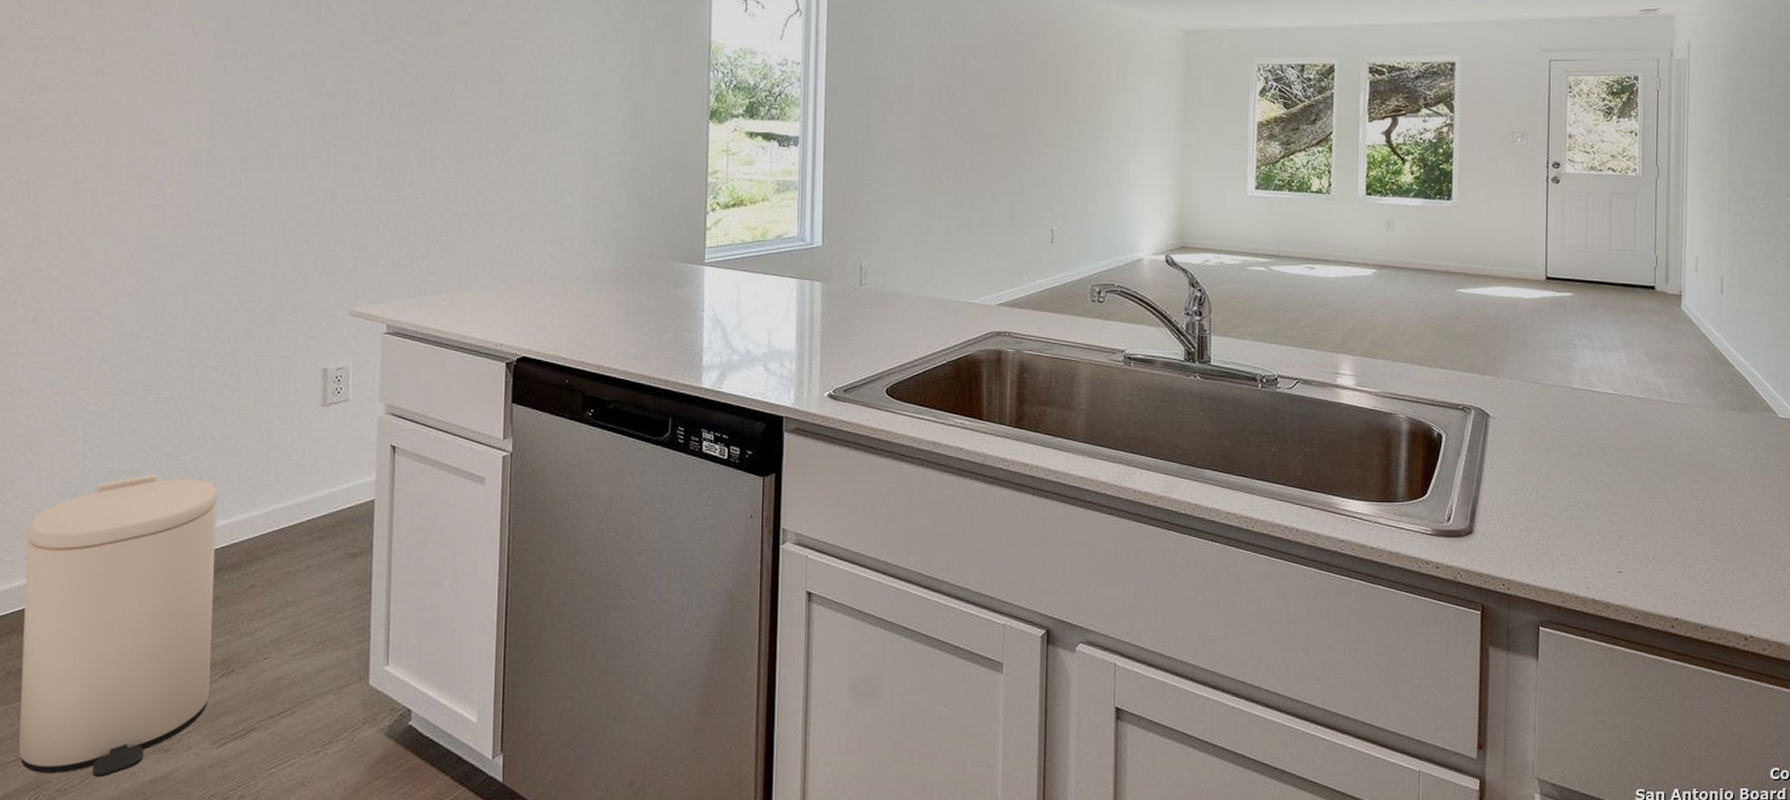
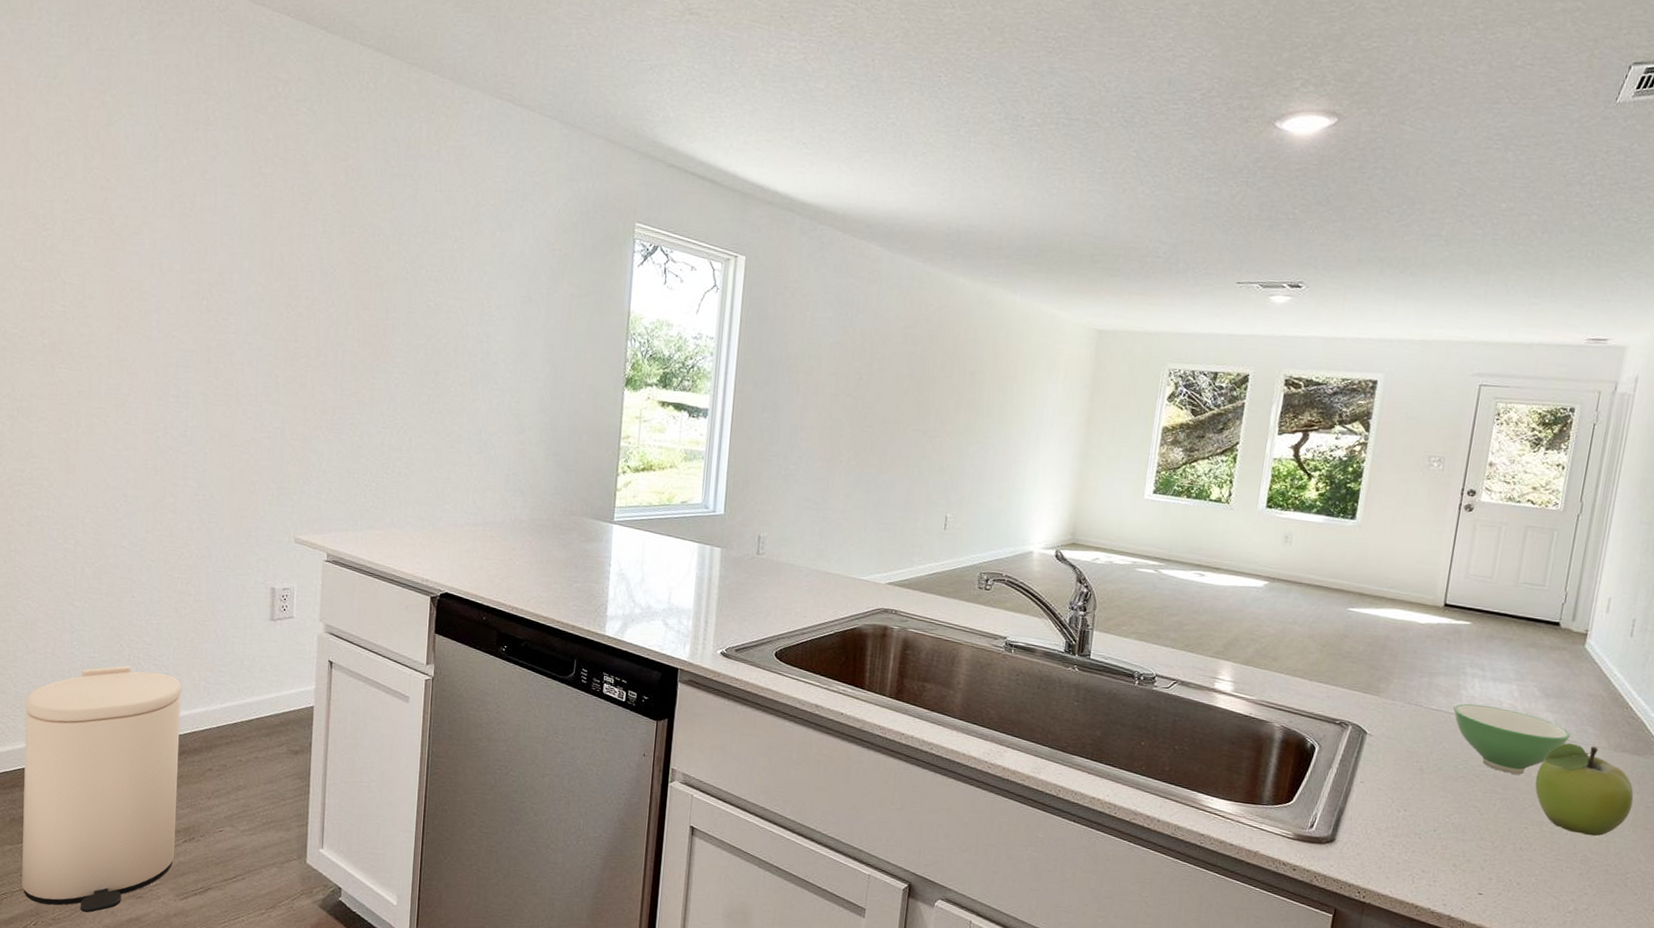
bowl: none [1568,375,1681,443] -> present [1453,703,1571,775]
fruit: none [1655,406,1748,500] -> present [1535,742,1634,837]

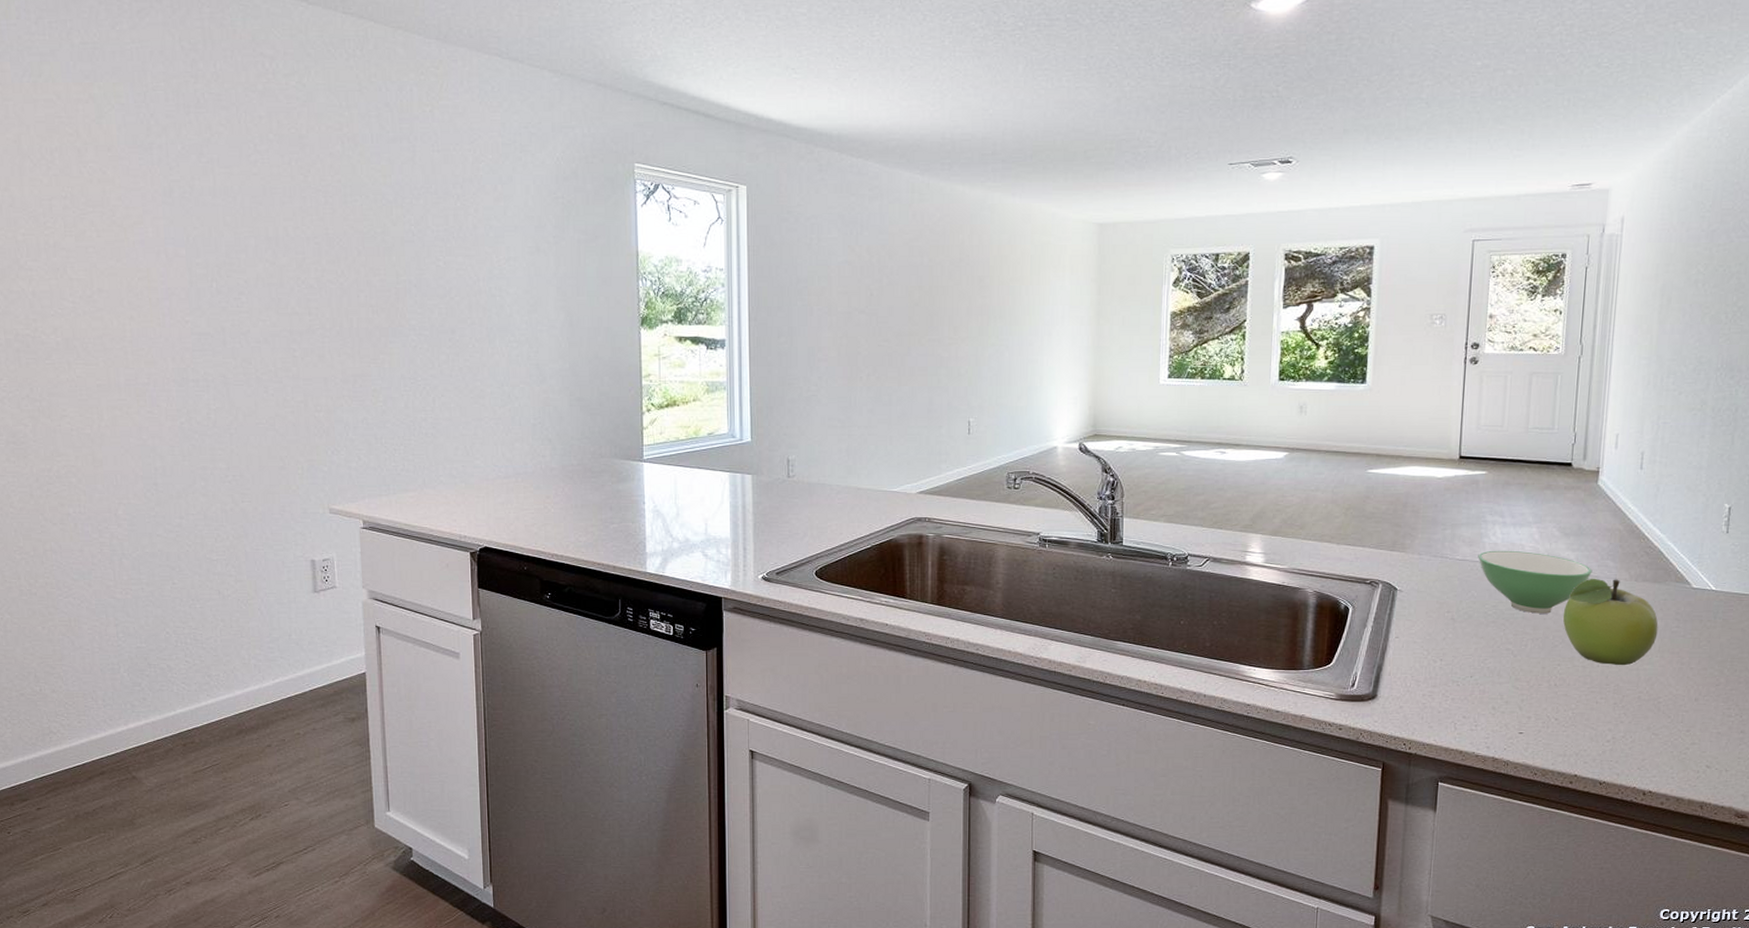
pedal bin: present [22,665,182,913] -> none [77,651,243,899]

